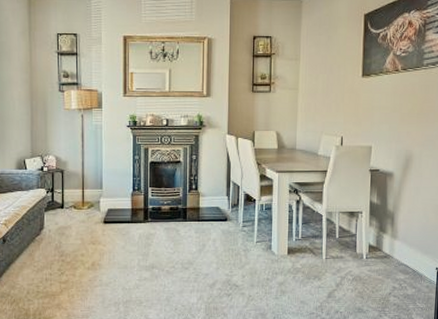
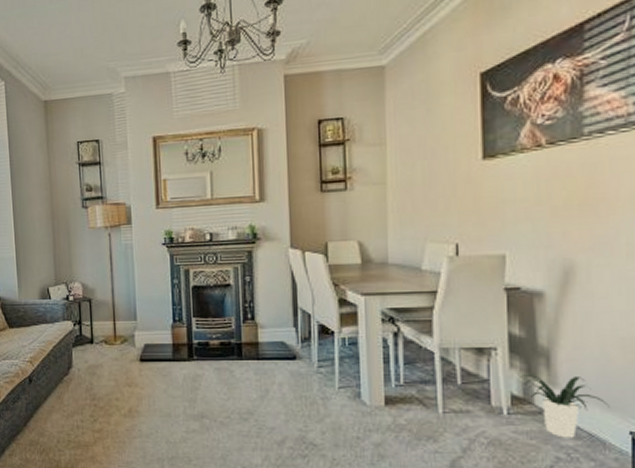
potted plant: none [375,231,426,274] -> present [519,375,610,438]

